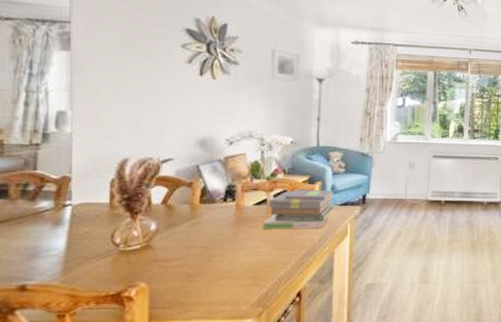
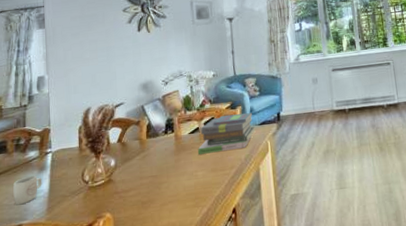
mug: none [14,230,57,262] -> present [12,175,42,206]

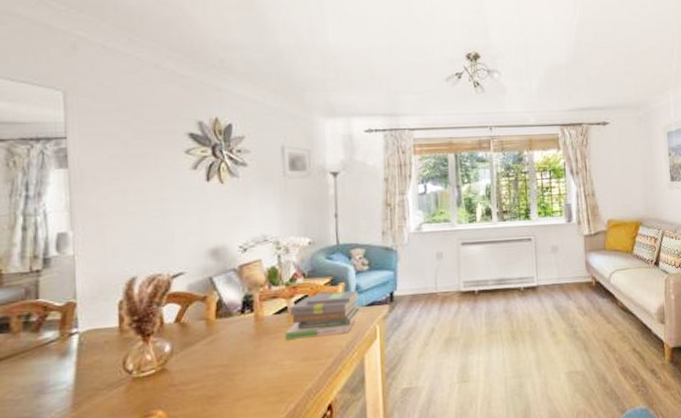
mug: present [12,175,42,206] -> none [19,362,65,401]

